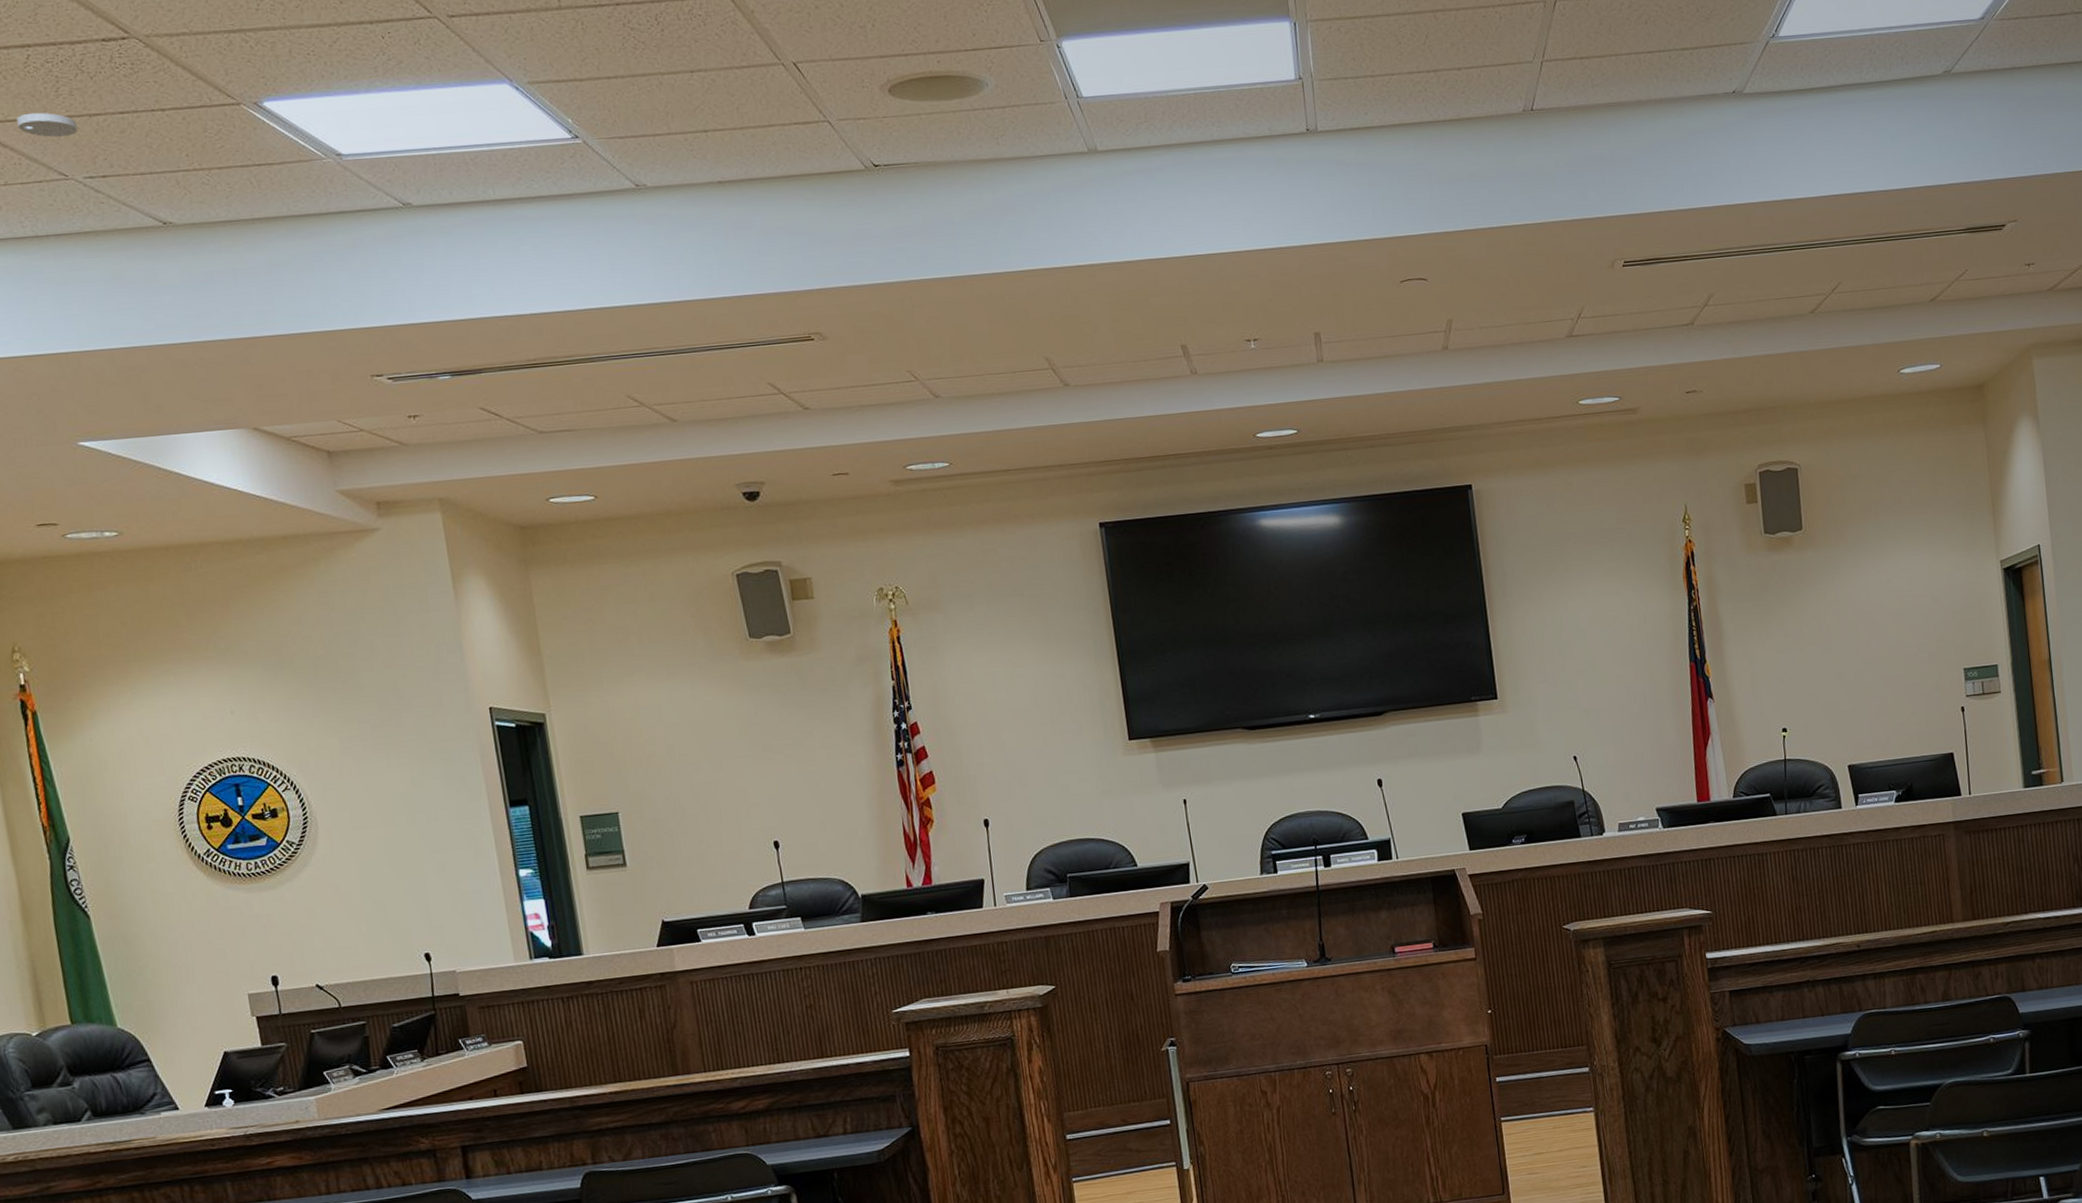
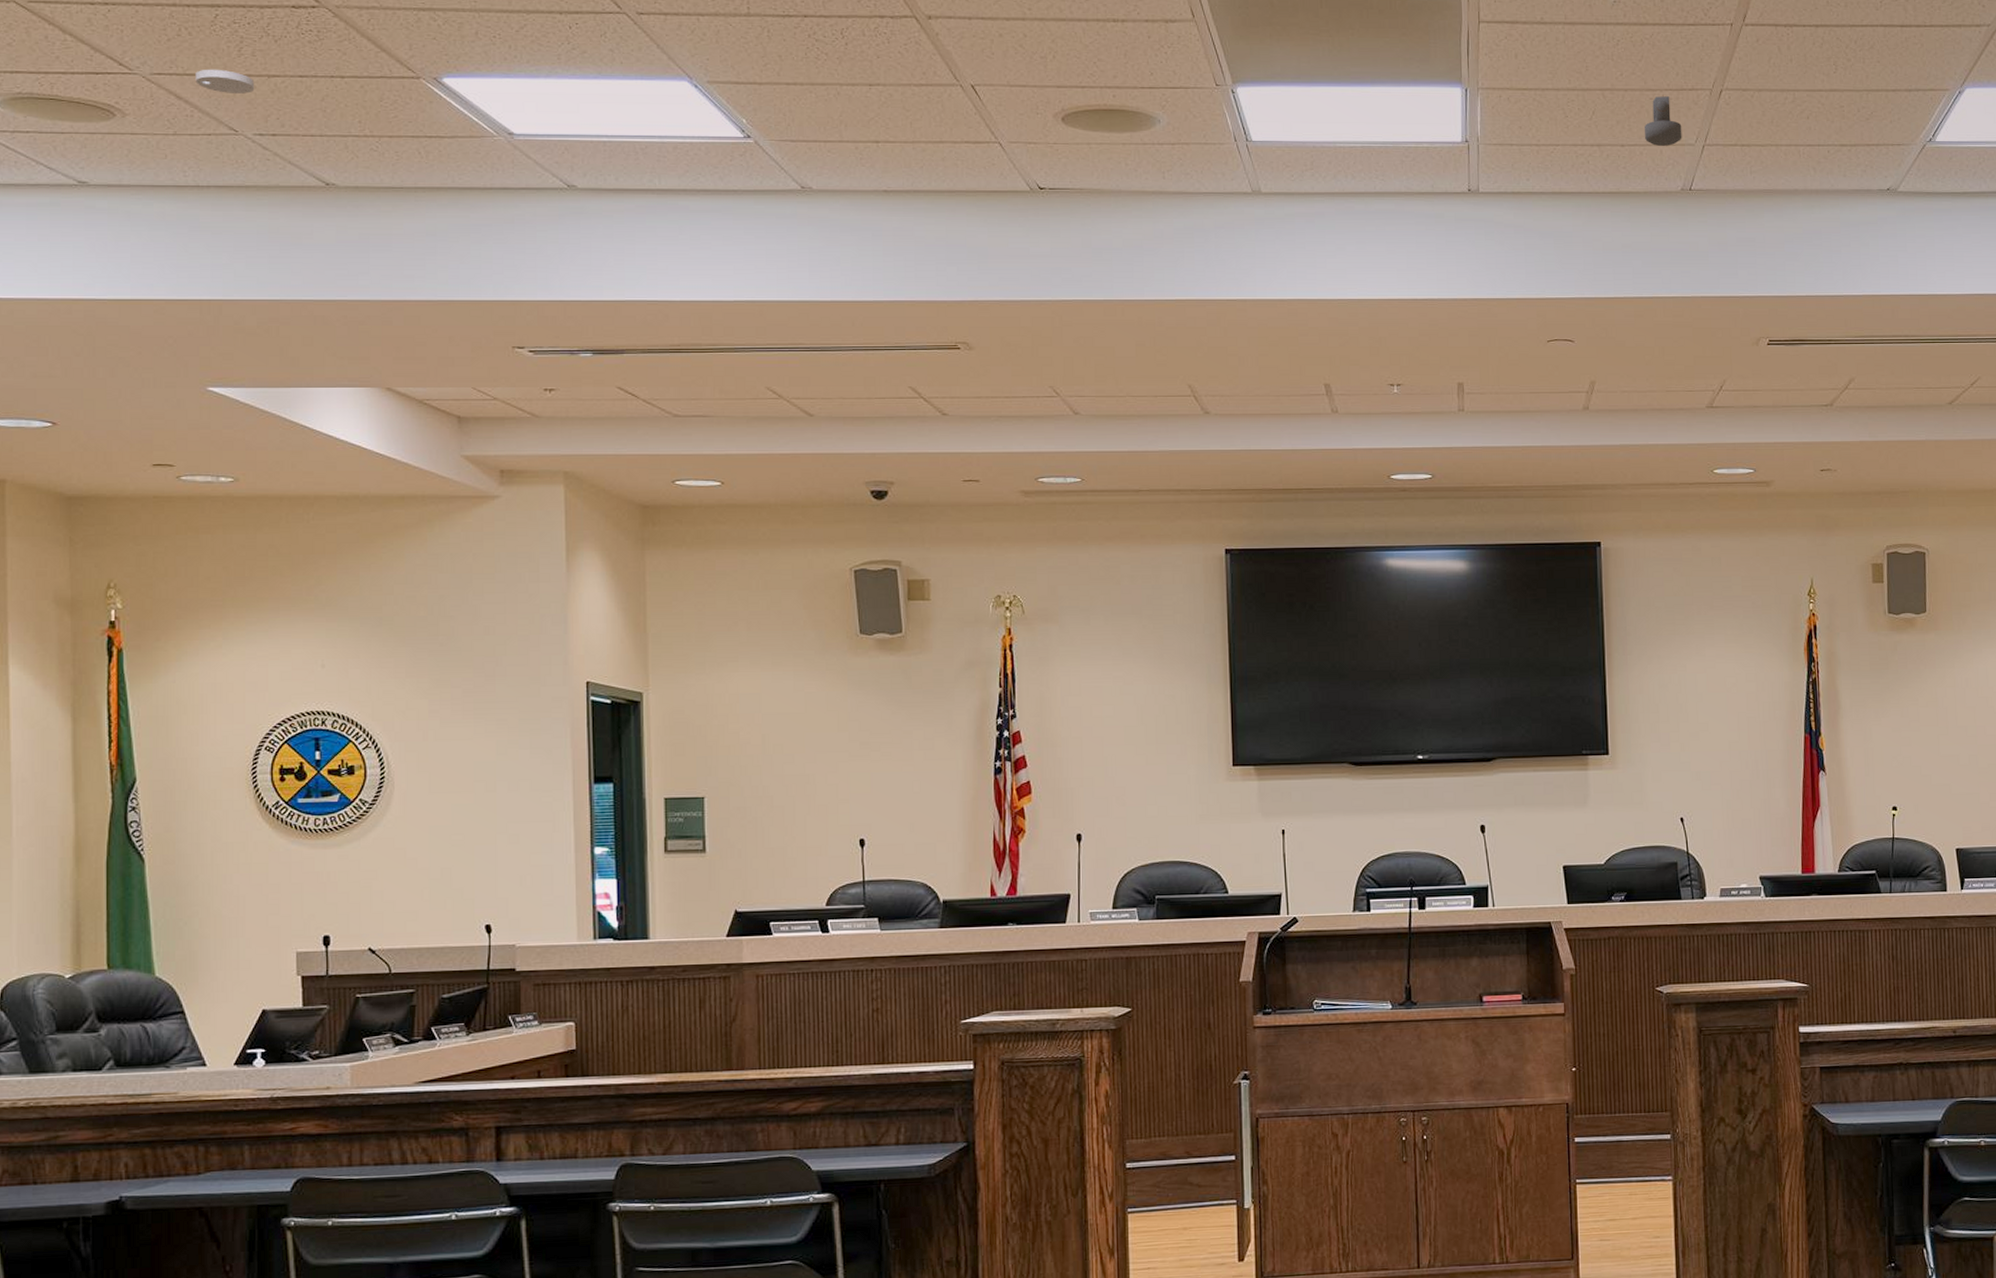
security camera: none [1480,12,1520,66] -> present [1645,96,1682,146]

